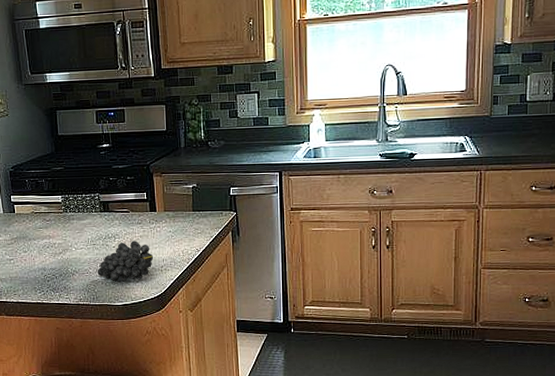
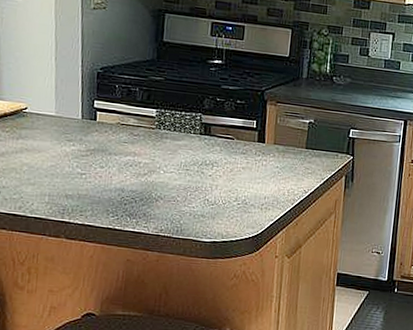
fruit: present [97,240,154,281] -> none [186,171,255,217]

